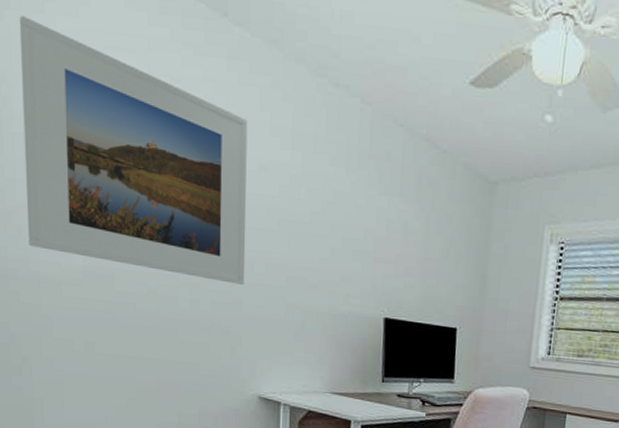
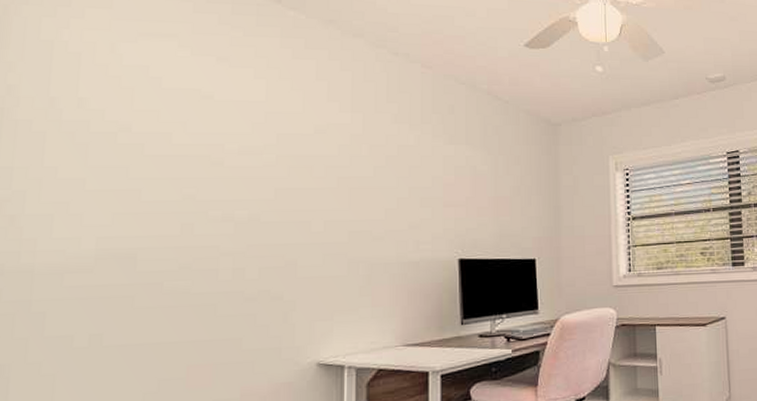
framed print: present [19,14,248,285] -> none [23,9,303,246]

